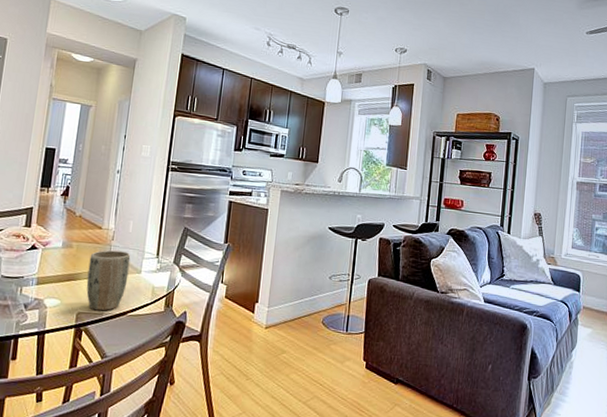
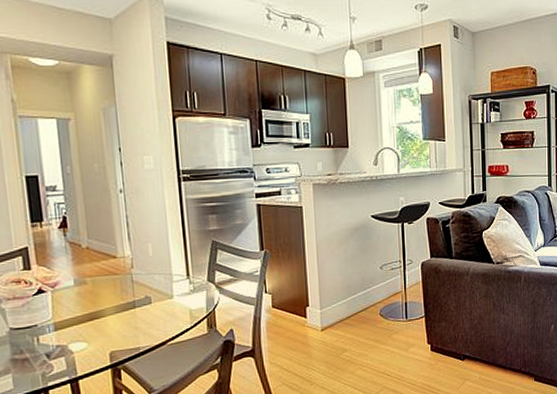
plant pot: present [86,250,131,311] -> none [110,278,160,346]

